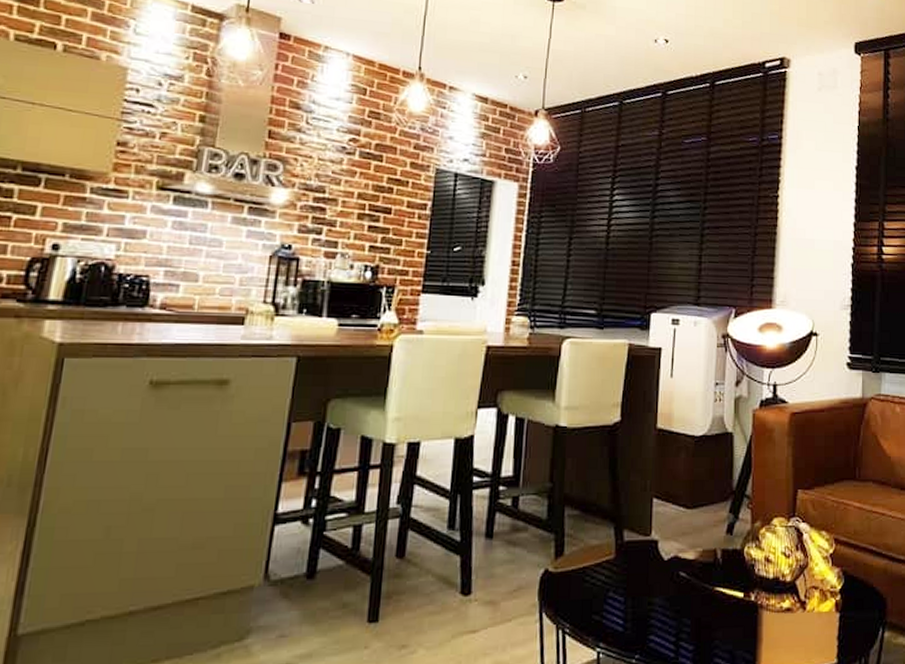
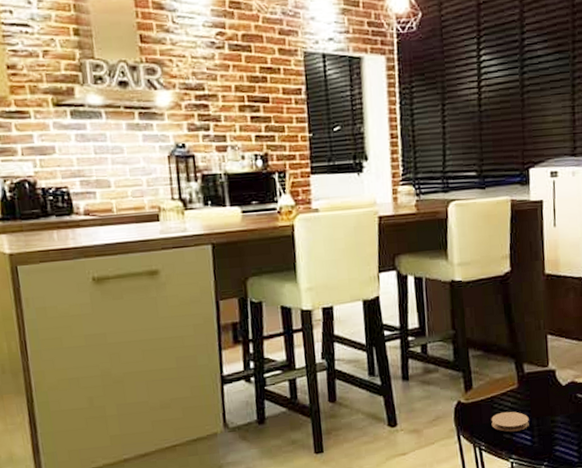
coaster: none [580,586,623,613] -> present [491,411,529,432]

